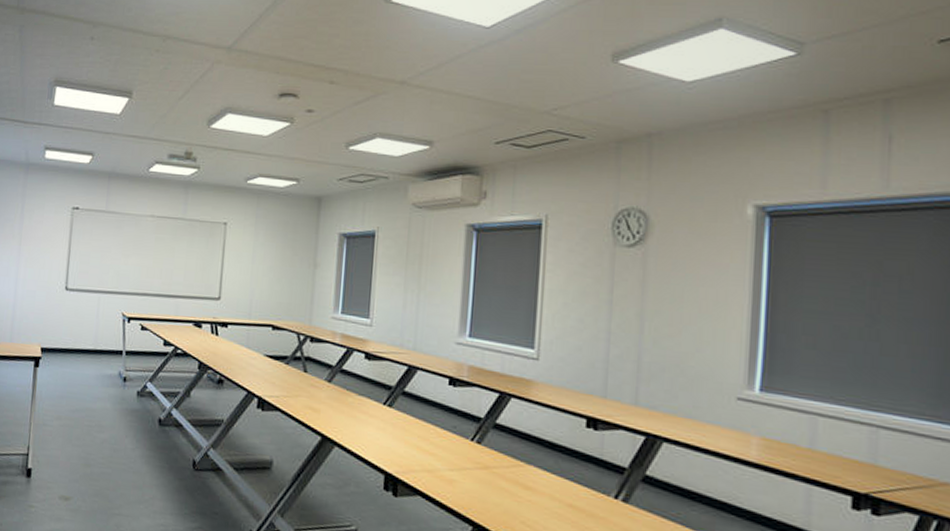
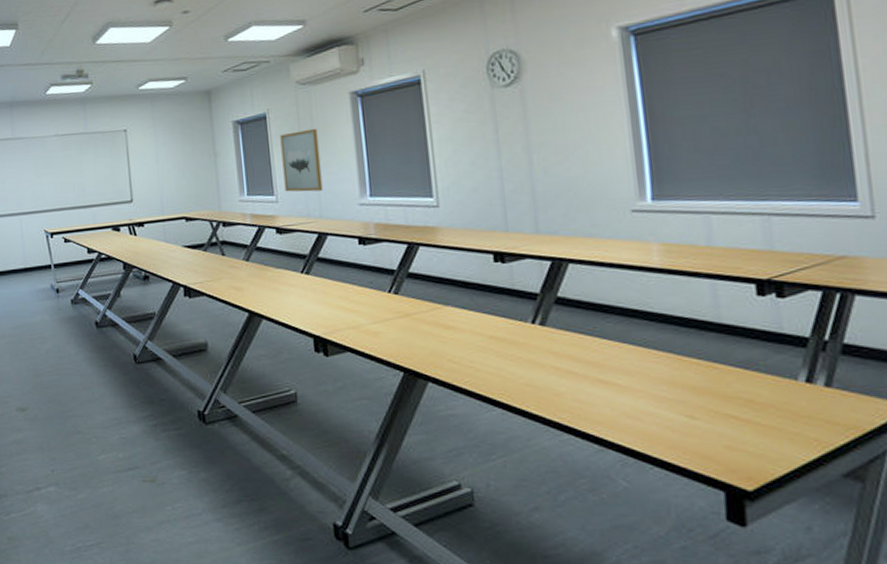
wall art: none [381,255,426,322] -> present [280,128,323,192]

